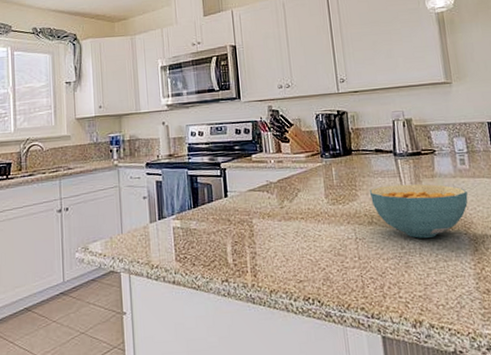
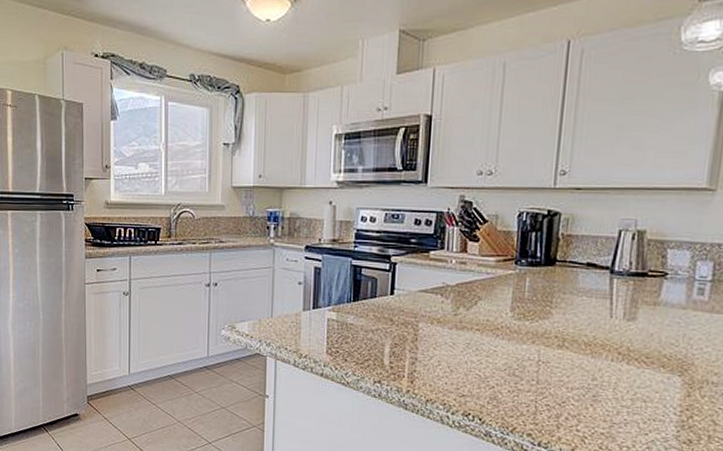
cereal bowl: present [369,184,468,238] -> none [567,307,697,373]

